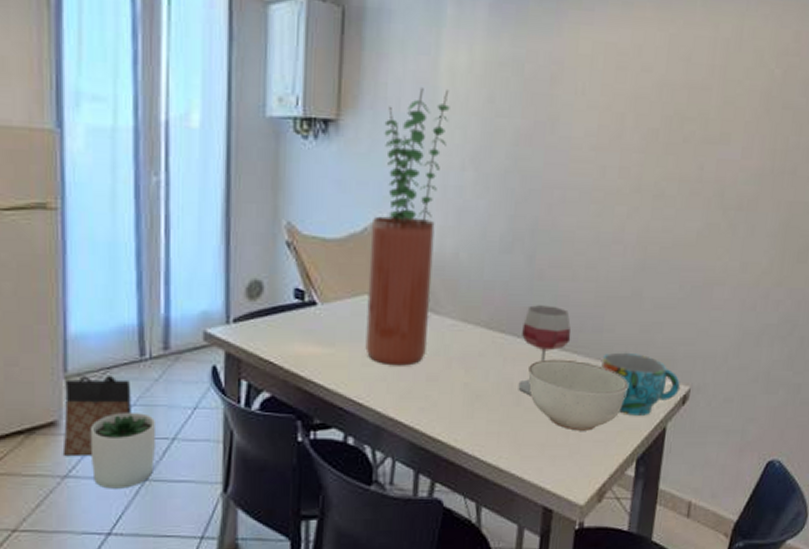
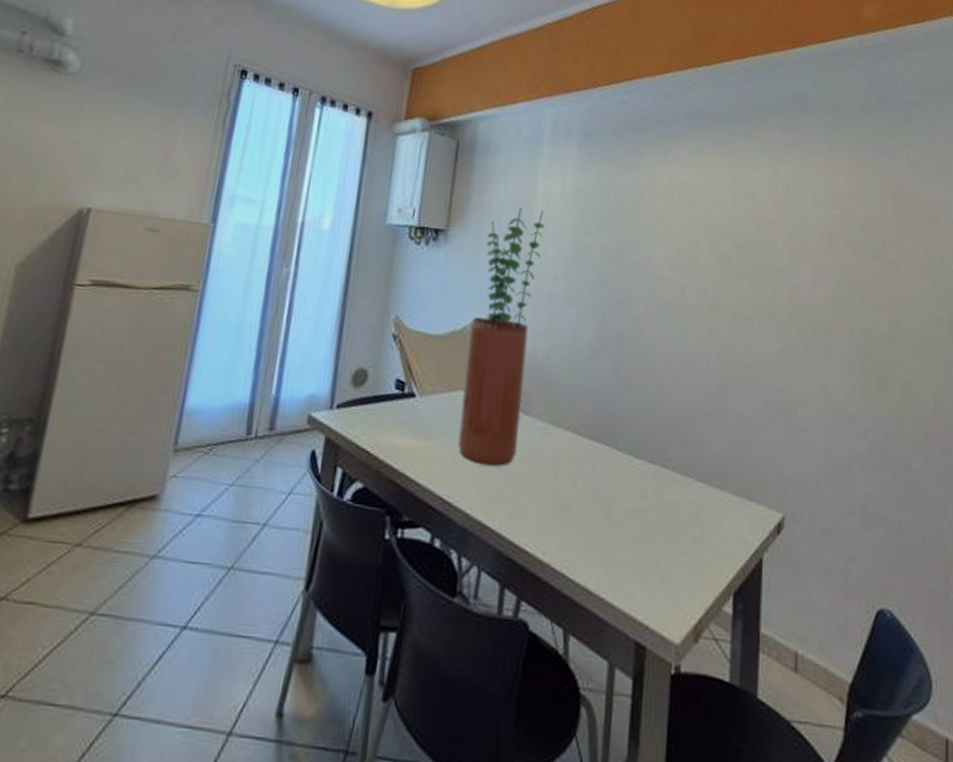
bag: present [62,376,131,457] -> none [156,450,233,536]
planter: present [91,413,155,489] -> none [180,492,250,576]
wineglass: present [518,305,572,396] -> none [607,413,659,510]
bowl: present [528,359,628,431] -> none [617,471,719,555]
cup: present [600,352,680,416] -> none [689,469,773,543]

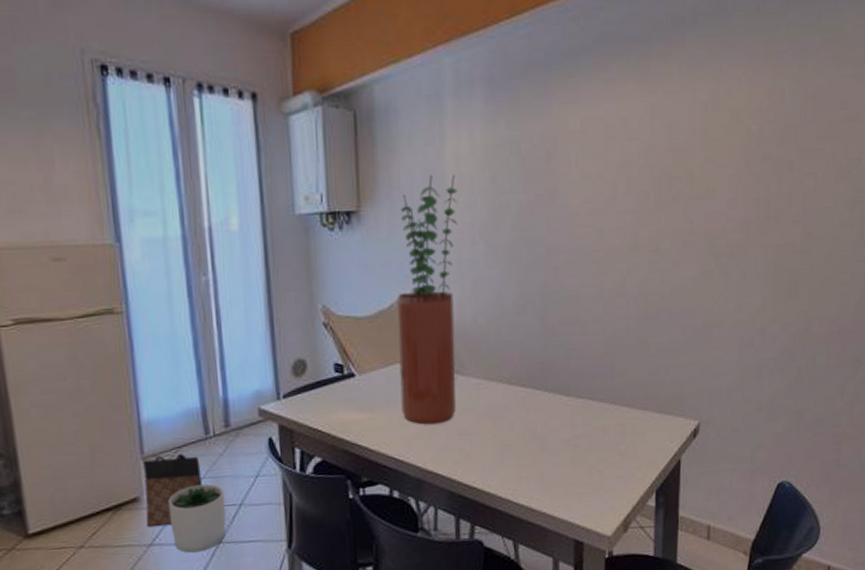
bag: none [156,450,233,536] -> present [143,454,202,527]
planter: none [180,492,250,576] -> present [169,484,226,553]

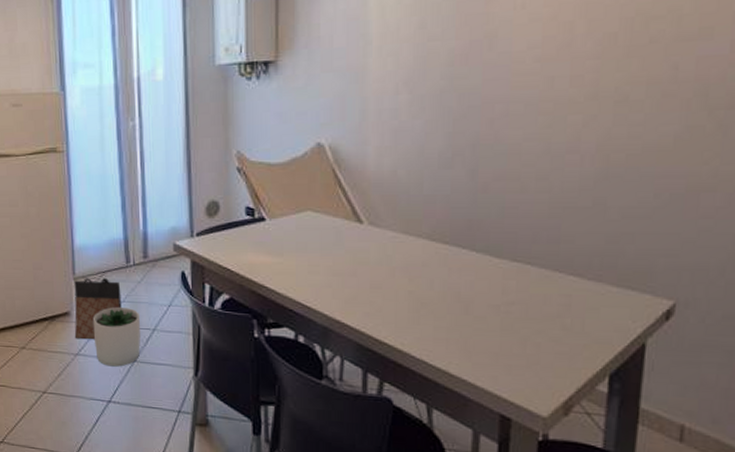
vase: present [397,175,458,425] -> none [311,22,381,274]

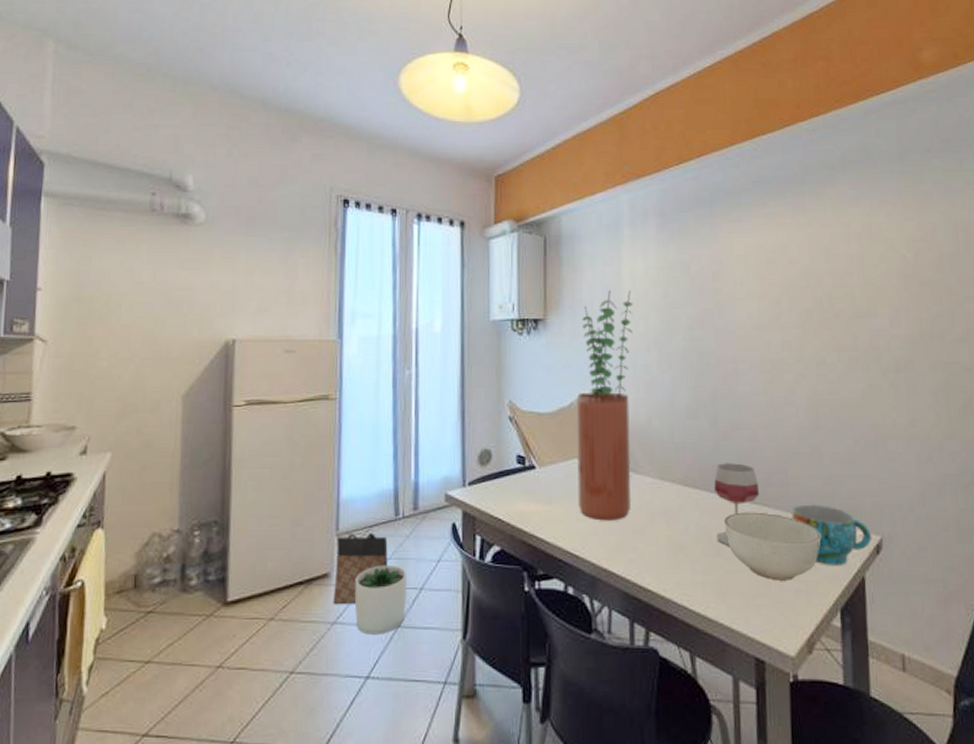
vase: none [311,22,381,274] -> present [576,290,633,521]
wineglass: none [466,217,523,305] -> present [714,463,760,547]
bowl: none [476,270,594,342] -> present [724,512,820,581]
cup: none [559,263,661,330] -> present [791,504,871,565]

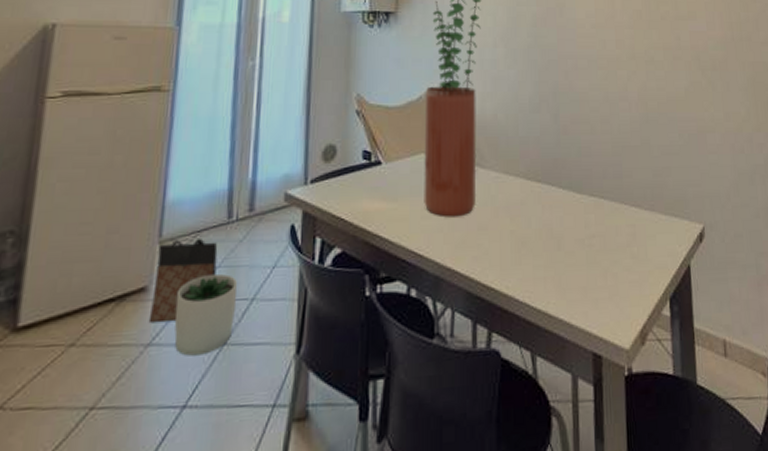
wineglass: present [714,463,760,547] -> none [555,156,597,240]
bowl: present [724,512,820,581] -> none [564,204,651,273]
cup: present [791,504,871,565] -> none [625,195,695,255]

